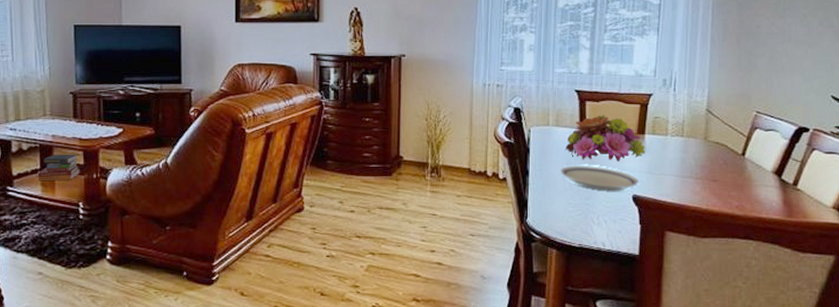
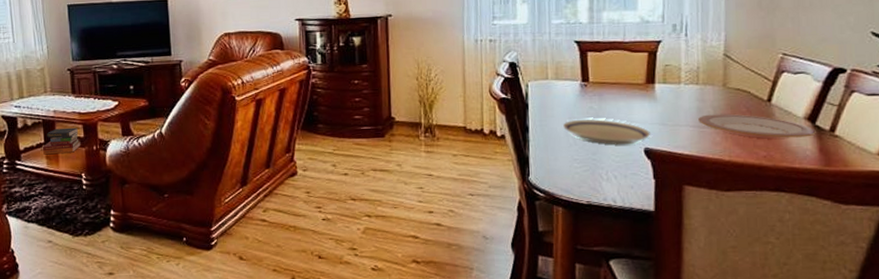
flower bouquet: present [565,115,645,162] -> none [567,65,656,114]
plate: none [681,165,781,191] -> present [698,113,816,140]

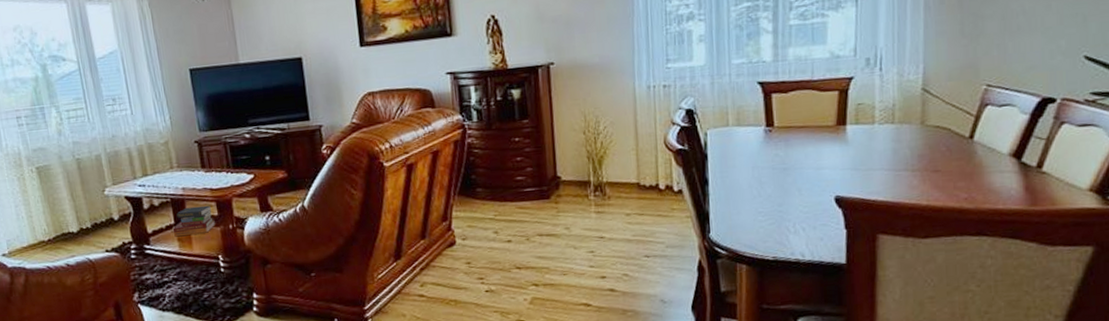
plate: present [563,119,650,145] -> none [746,167,841,195]
plate: present [698,113,816,140] -> none [894,154,1022,180]

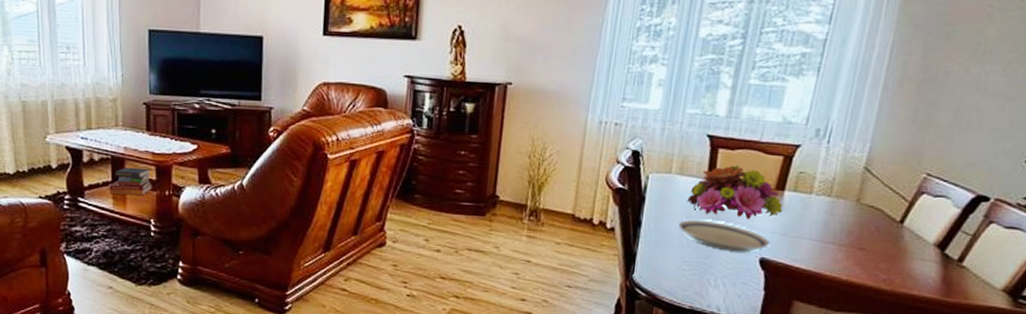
plate: none [746,167,841,195] -> present [679,220,769,252]
flower bouquet: none [750,107,848,162] -> present [687,165,783,220]

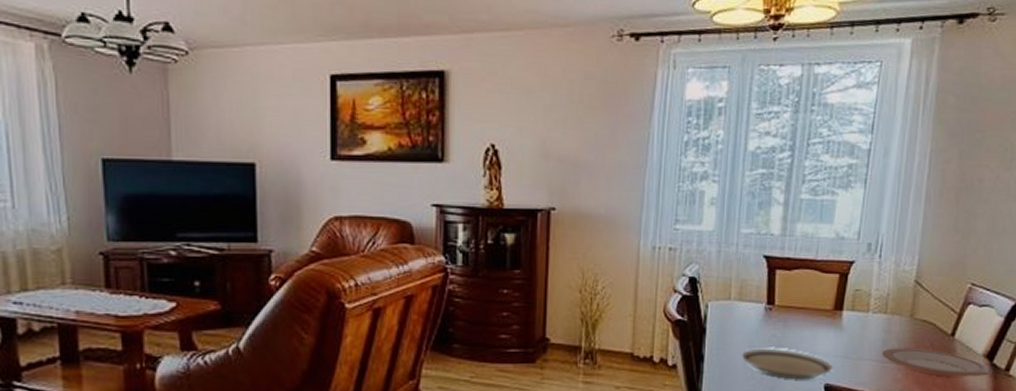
books: present [109,167,152,195] -> none [56,336,117,374]
flower bouquet: present [687,165,783,220] -> none [749,287,842,345]
plate: none [823,229,944,265] -> present [882,348,993,378]

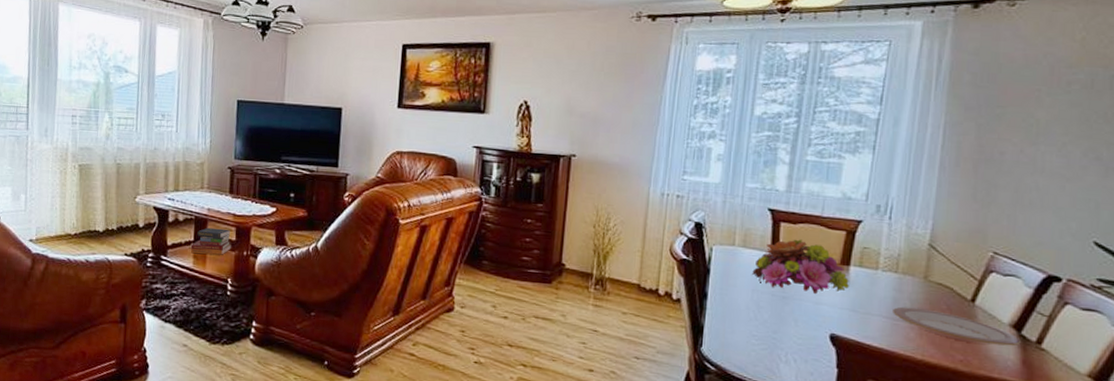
books: none [56,336,117,374] -> present [190,227,231,255]
plate: present [742,349,832,380] -> none [745,293,838,327]
flower bouquet: none [749,287,842,345] -> present [752,239,849,295]

